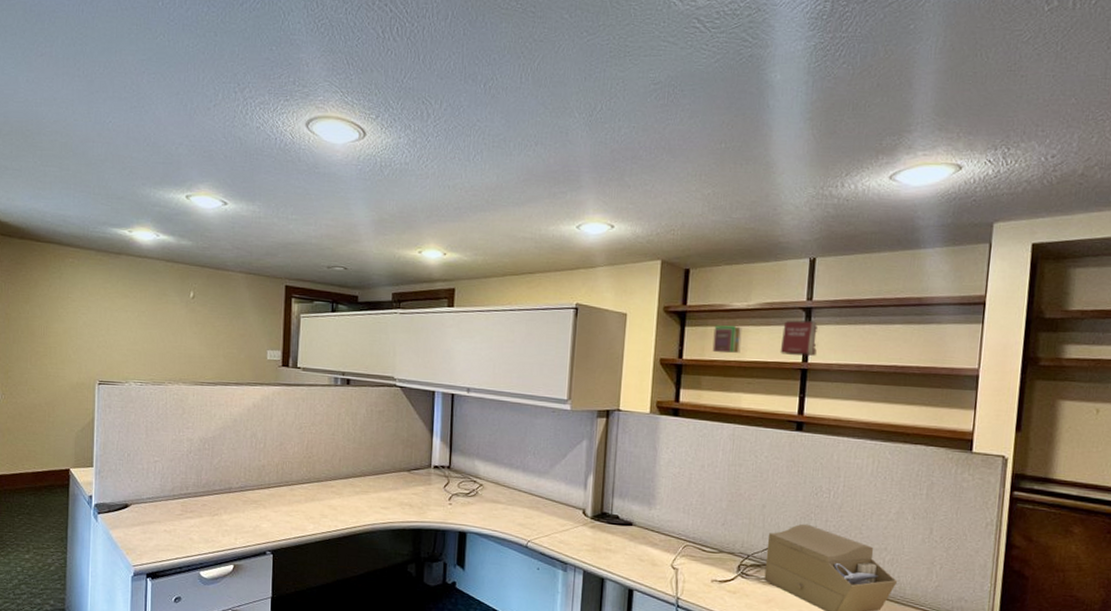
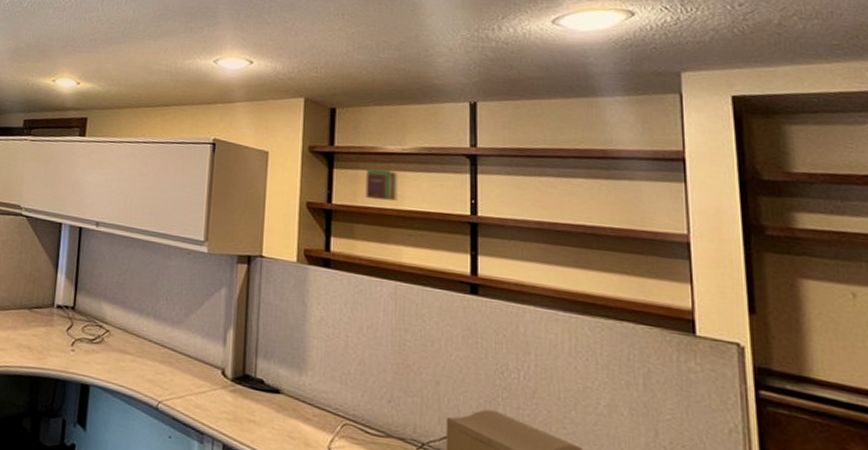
books: present [780,320,819,356] -> none [443,168,487,209]

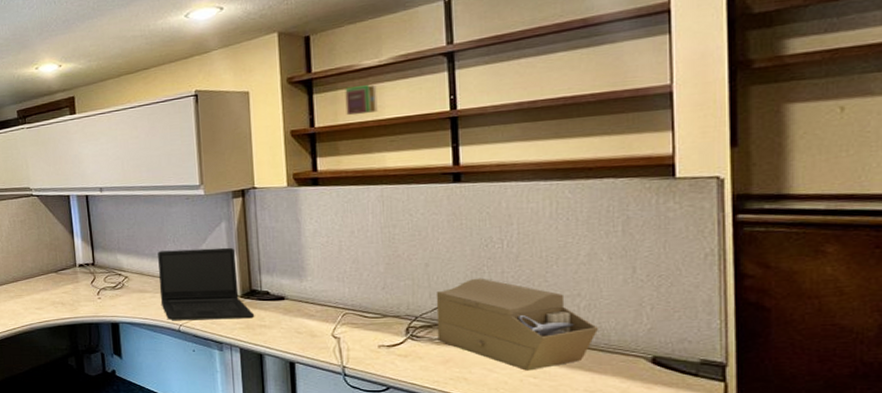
laptop: none [141,307,245,410] -> present [158,247,255,320]

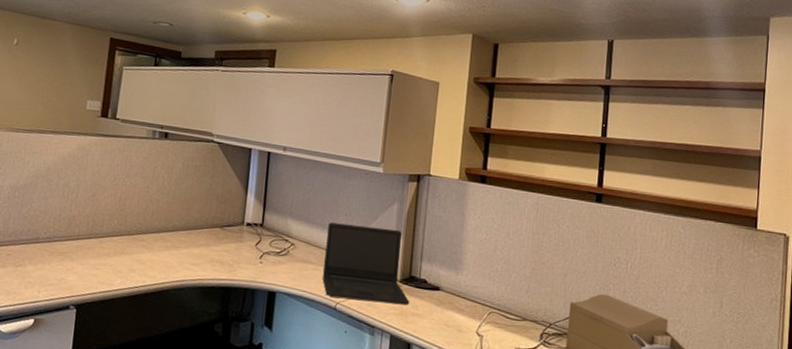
books: present [345,84,378,116] -> none [518,98,547,125]

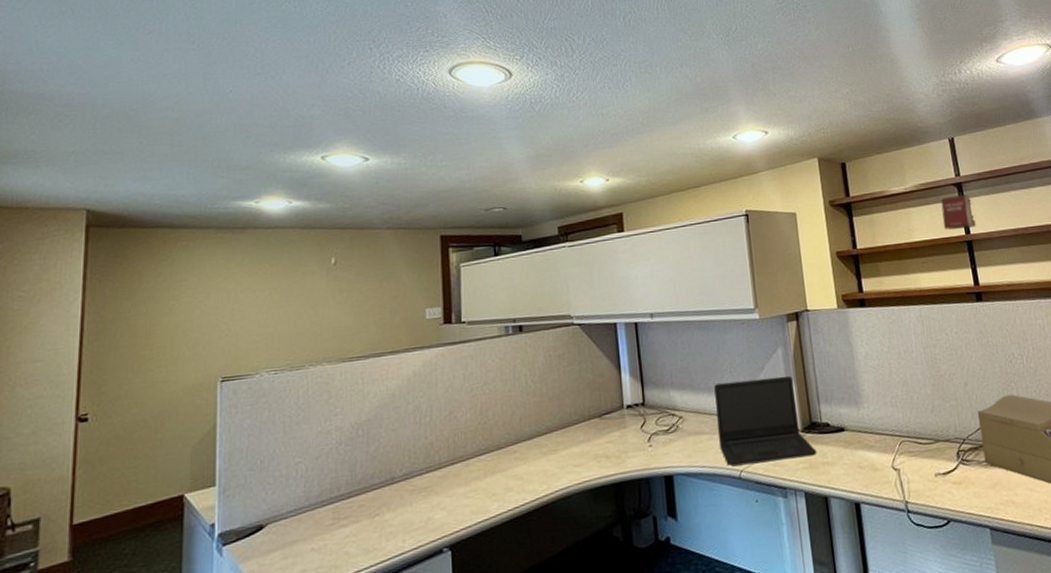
books: none [581,97,616,131] -> present [940,195,976,230]

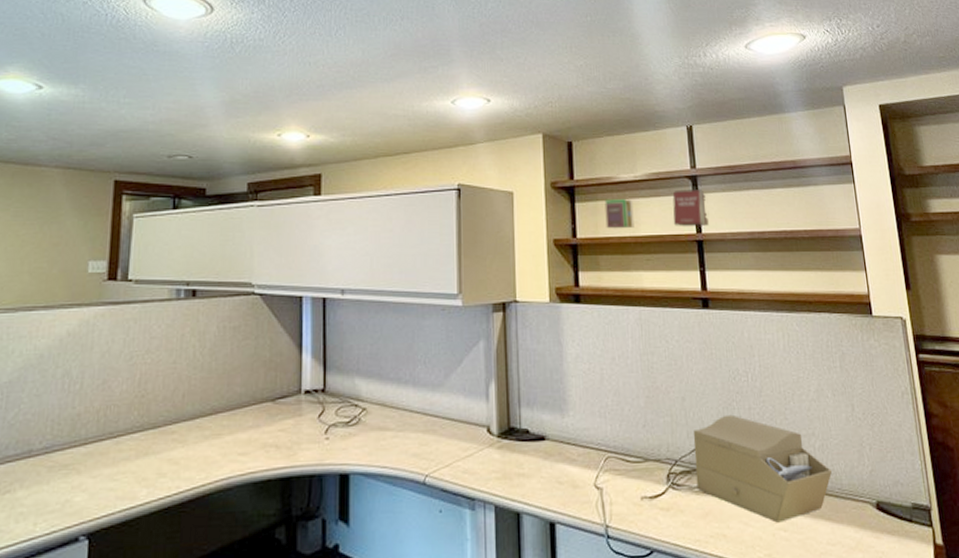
laptop: present [714,375,817,466] -> none [404,372,513,469]
books: none [879,209,909,238] -> present [604,198,635,229]

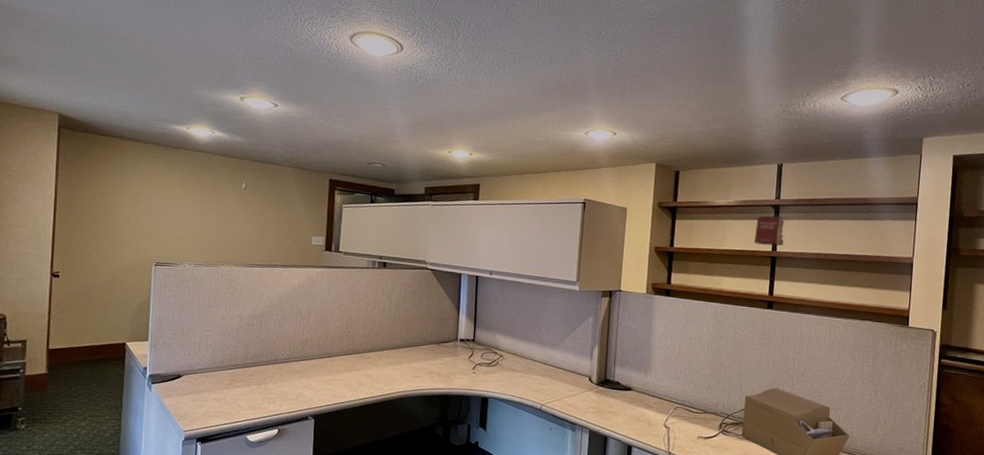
books: present [604,198,635,229] -> none [698,219,723,243]

